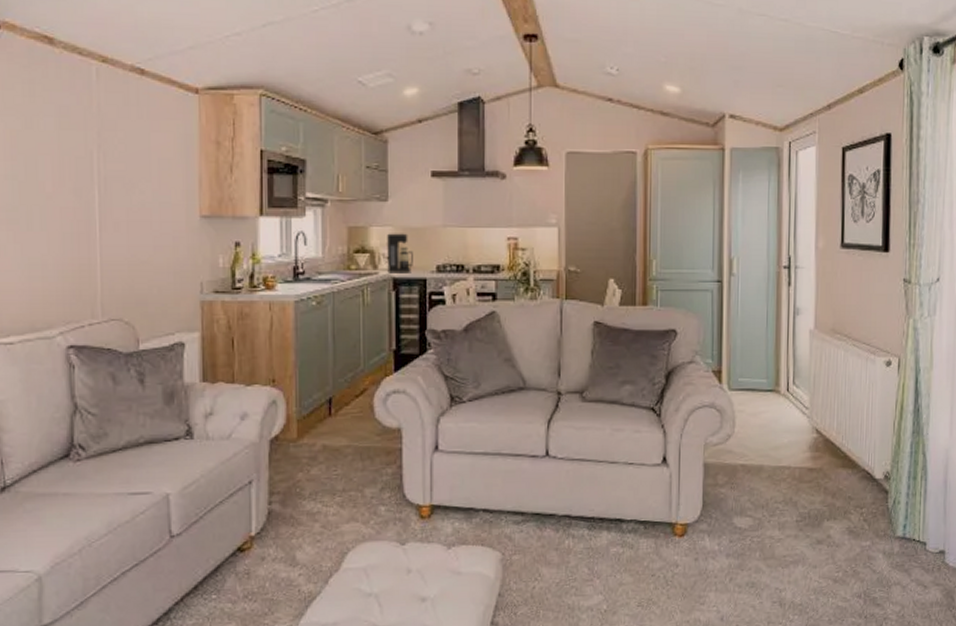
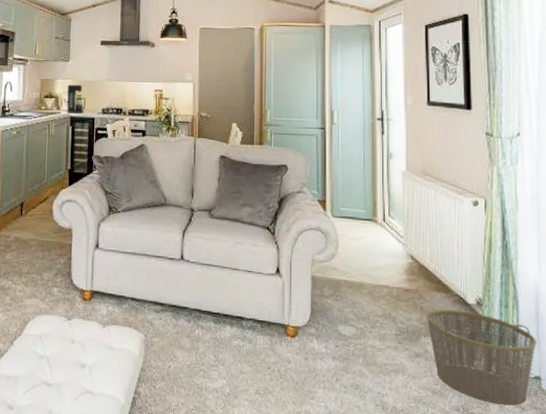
basket: none [830,487,943,585] -> present [426,309,537,406]

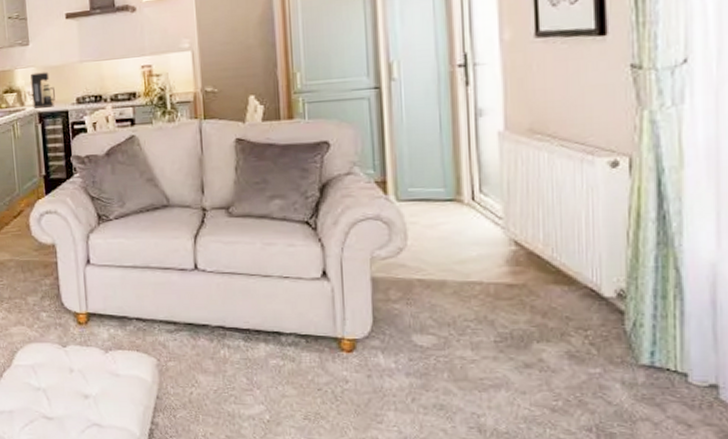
basket: present [426,309,537,406] -> none [539,306,712,422]

